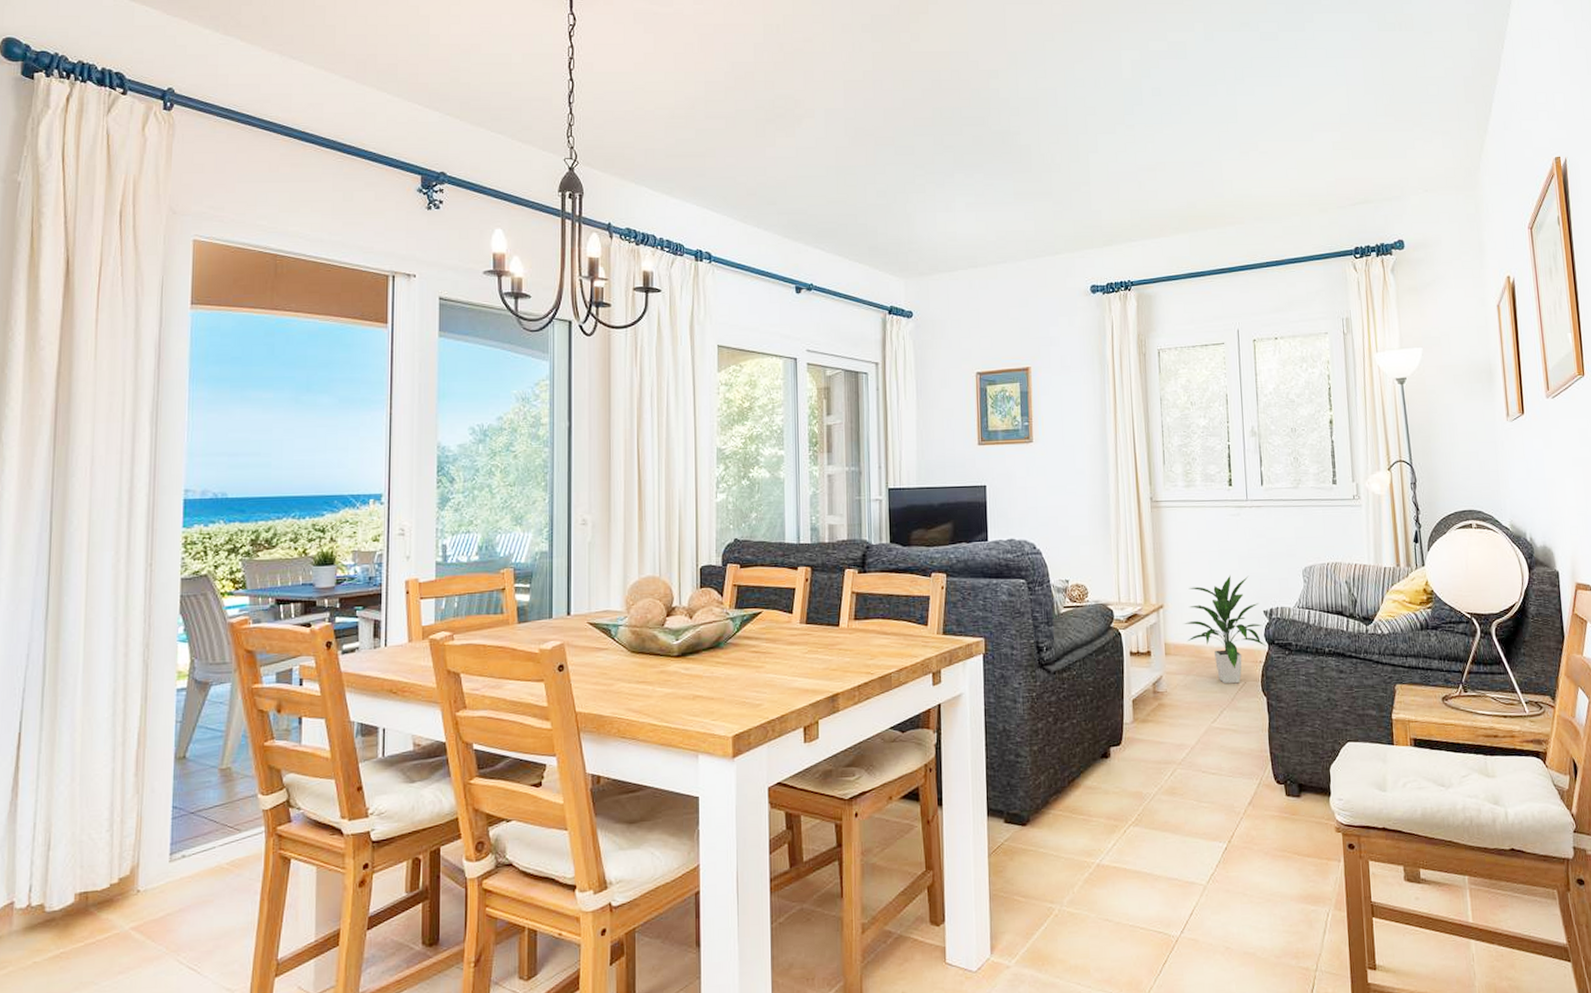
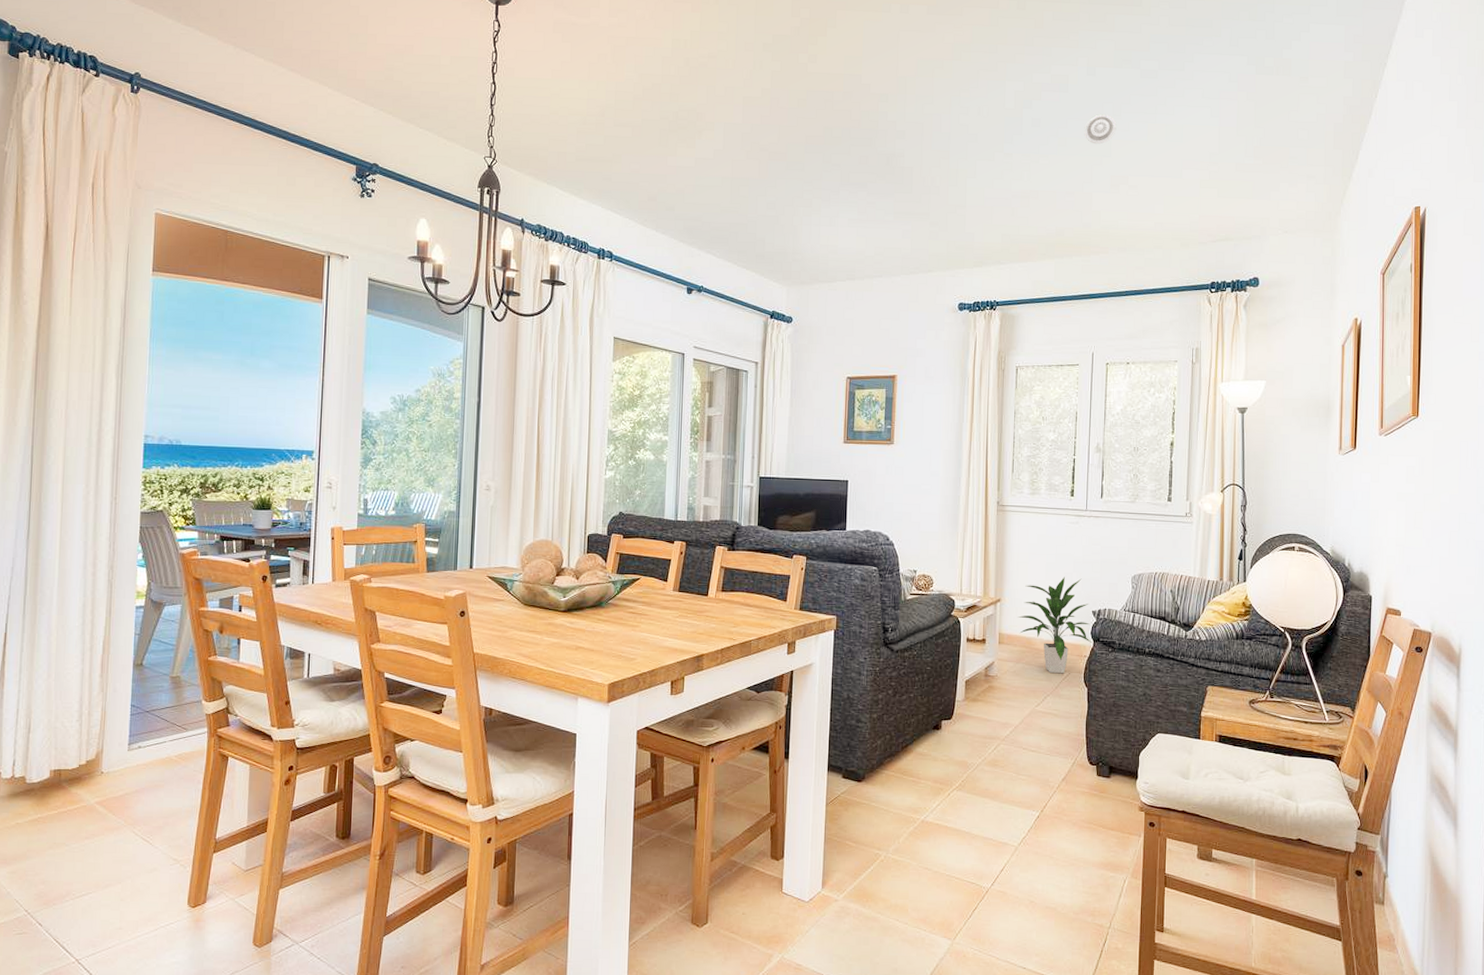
smoke detector: none [1207,80,1241,111] -> present [1084,114,1117,144]

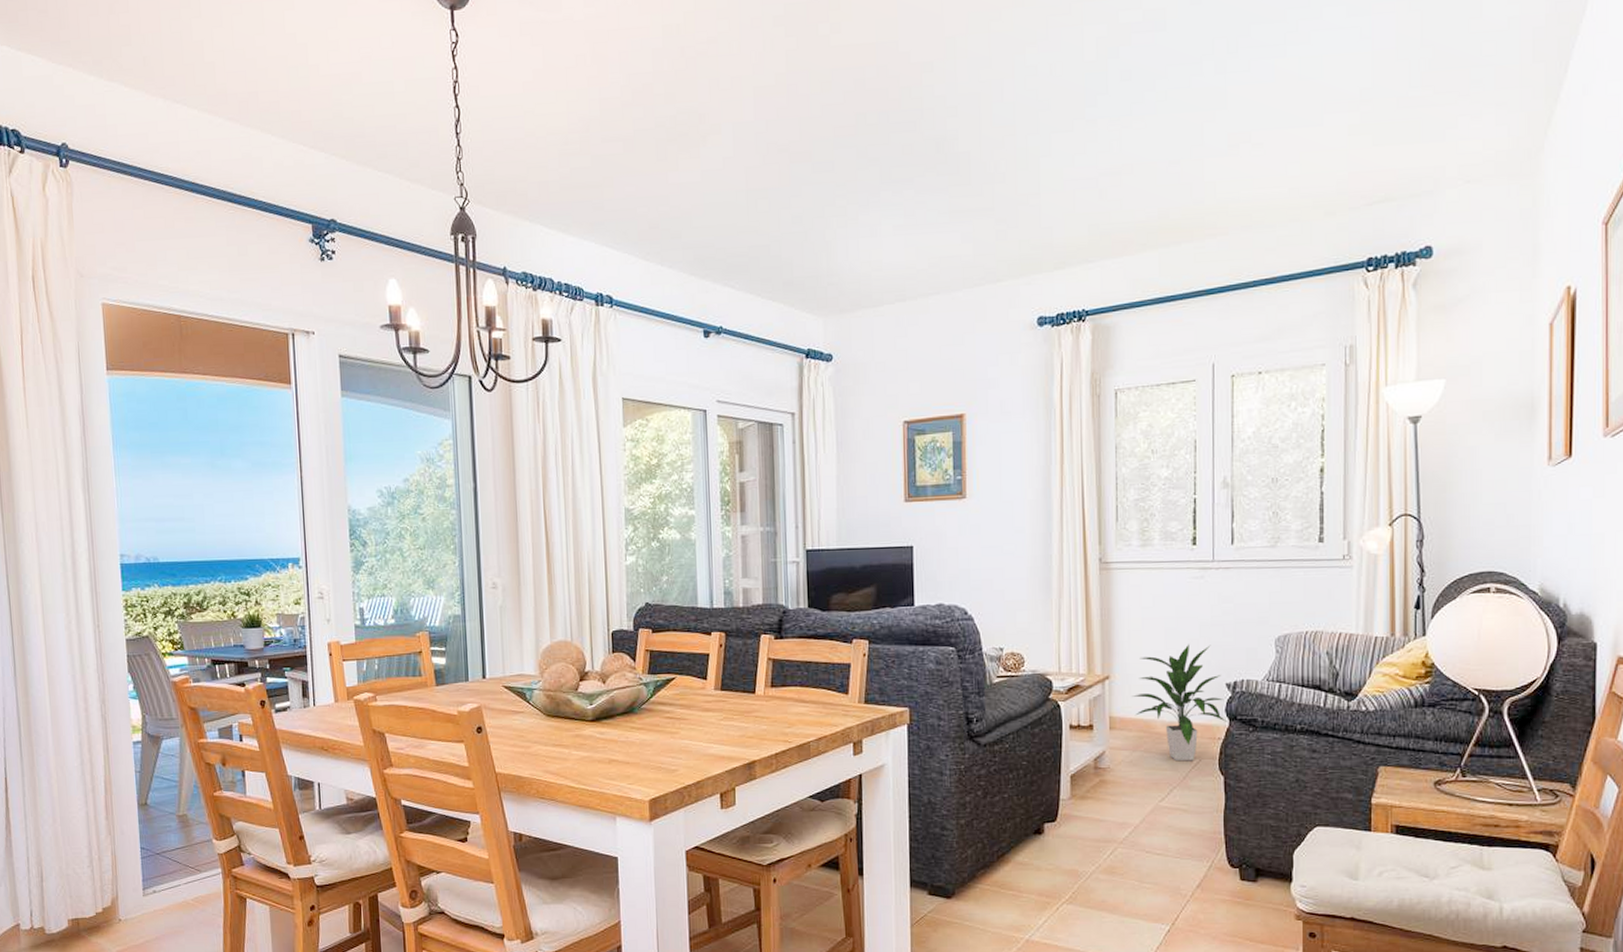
smoke detector: present [1084,114,1117,144] -> none [1189,54,1233,95]

